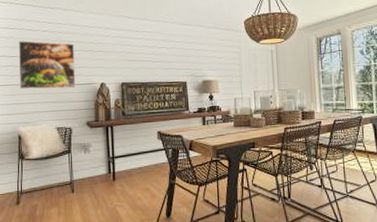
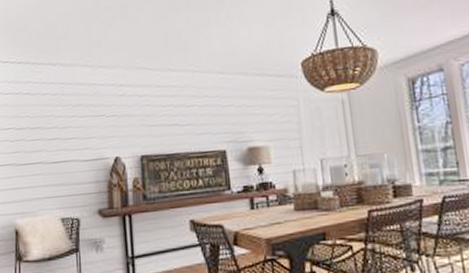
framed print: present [18,41,75,90] -> none [14,107,83,170]

